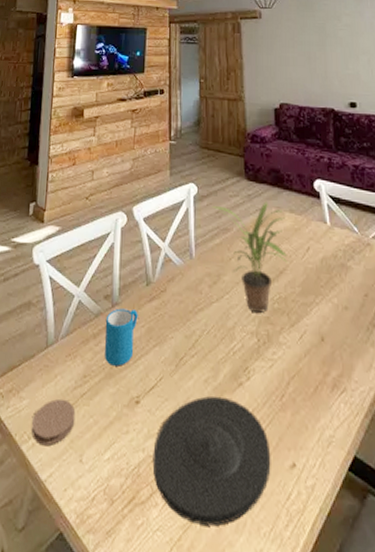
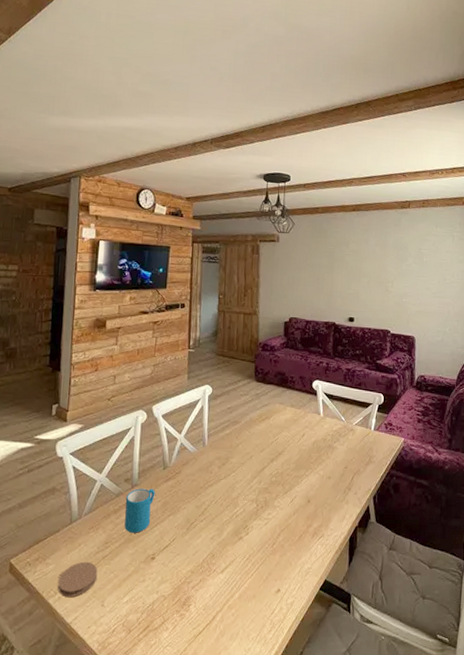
plate: present [152,395,271,526] -> none [165,548,262,638]
potted plant: present [212,201,288,313] -> none [224,399,286,485]

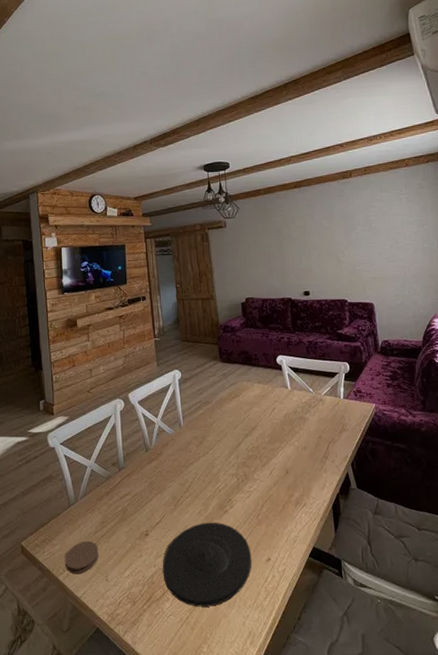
mug: present [124,488,155,533] -> none [115,470,141,512]
plate: none [165,548,262,638] -> present [162,522,252,607]

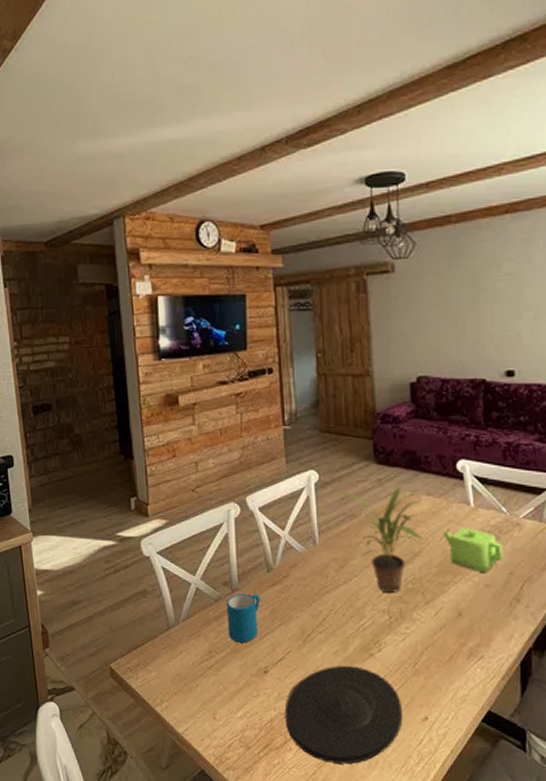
coaster: present [65,540,99,573] -> none [163,670,205,707]
mug: none [115,470,141,512] -> present [226,593,261,643]
potted plant: none [194,377,259,460] -> present [336,485,424,593]
teapot: none [270,405,314,439] -> present [442,528,504,574]

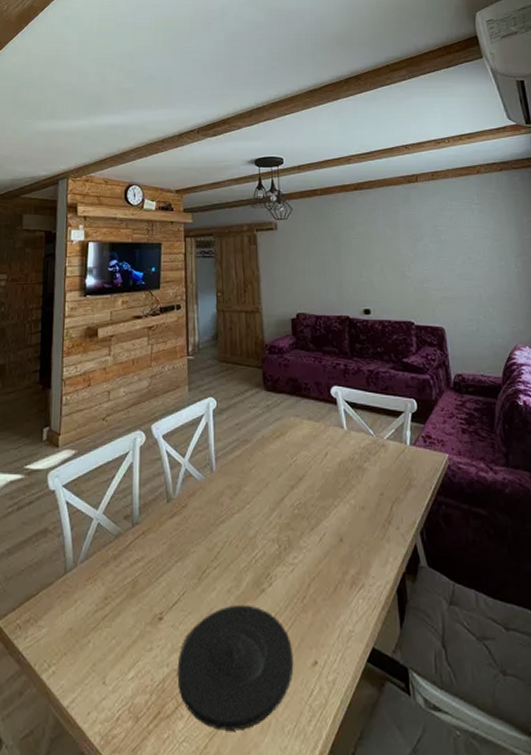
mug: present [226,593,261,643] -> none [125,527,159,585]
potted plant: present [336,485,424,593] -> none [231,411,307,519]
teapot: present [442,528,504,574] -> none [322,450,374,496]

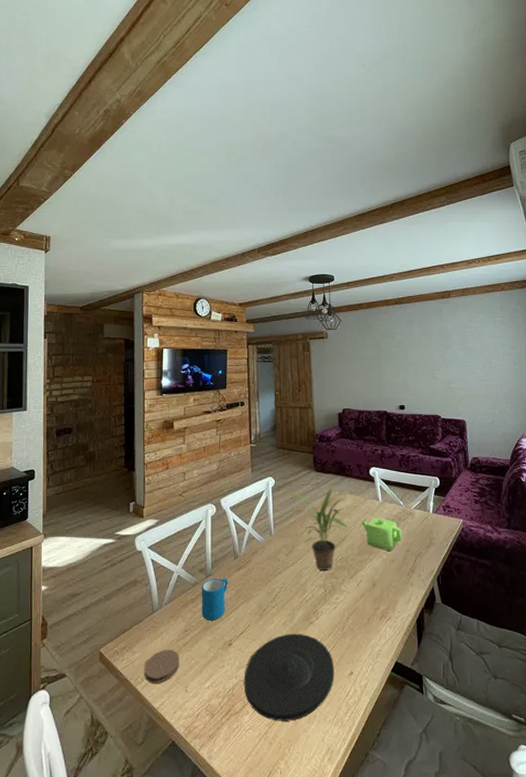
coaster: none [52,623,97,671] -> present [144,649,180,683]
mug: none [125,527,159,585] -> present [201,578,228,621]
potted plant: none [231,411,307,519] -> present [287,487,349,570]
teapot: none [322,450,374,496] -> present [361,518,402,552]

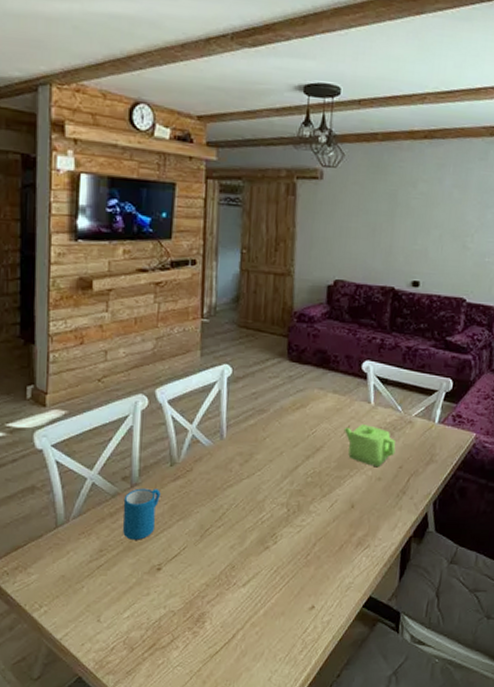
coaster: present [144,649,180,683] -> none [43,571,92,611]
plate: present [244,633,335,721] -> none [174,559,292,658]
potted plant: present [287,487,349,570] -> none [248,382,327,486]

